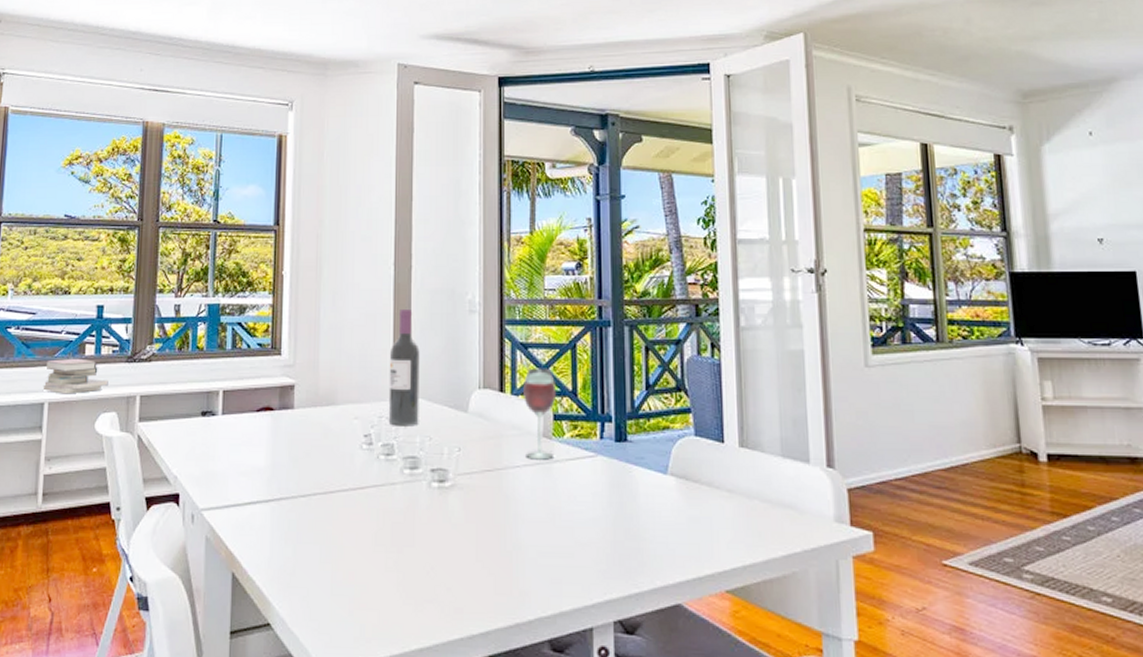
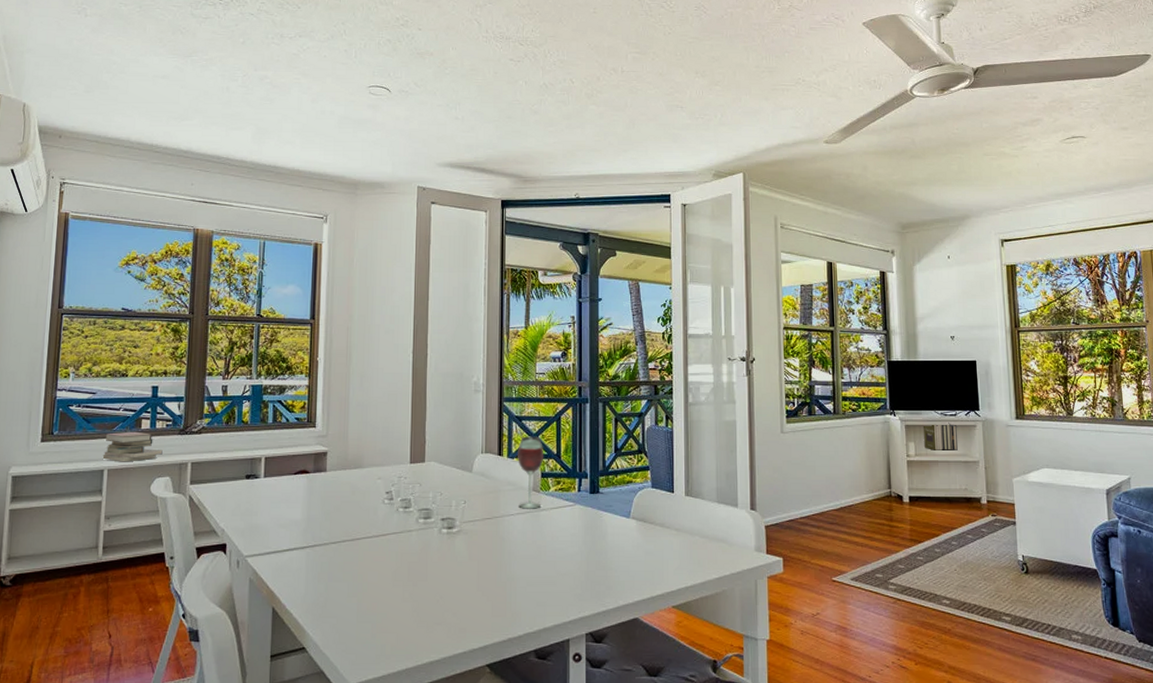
wine bottle: present [388,310,420,426] -> none [406,390,433,484]
books: none [1064,355,1115,393] -> present [924,423,958,450]

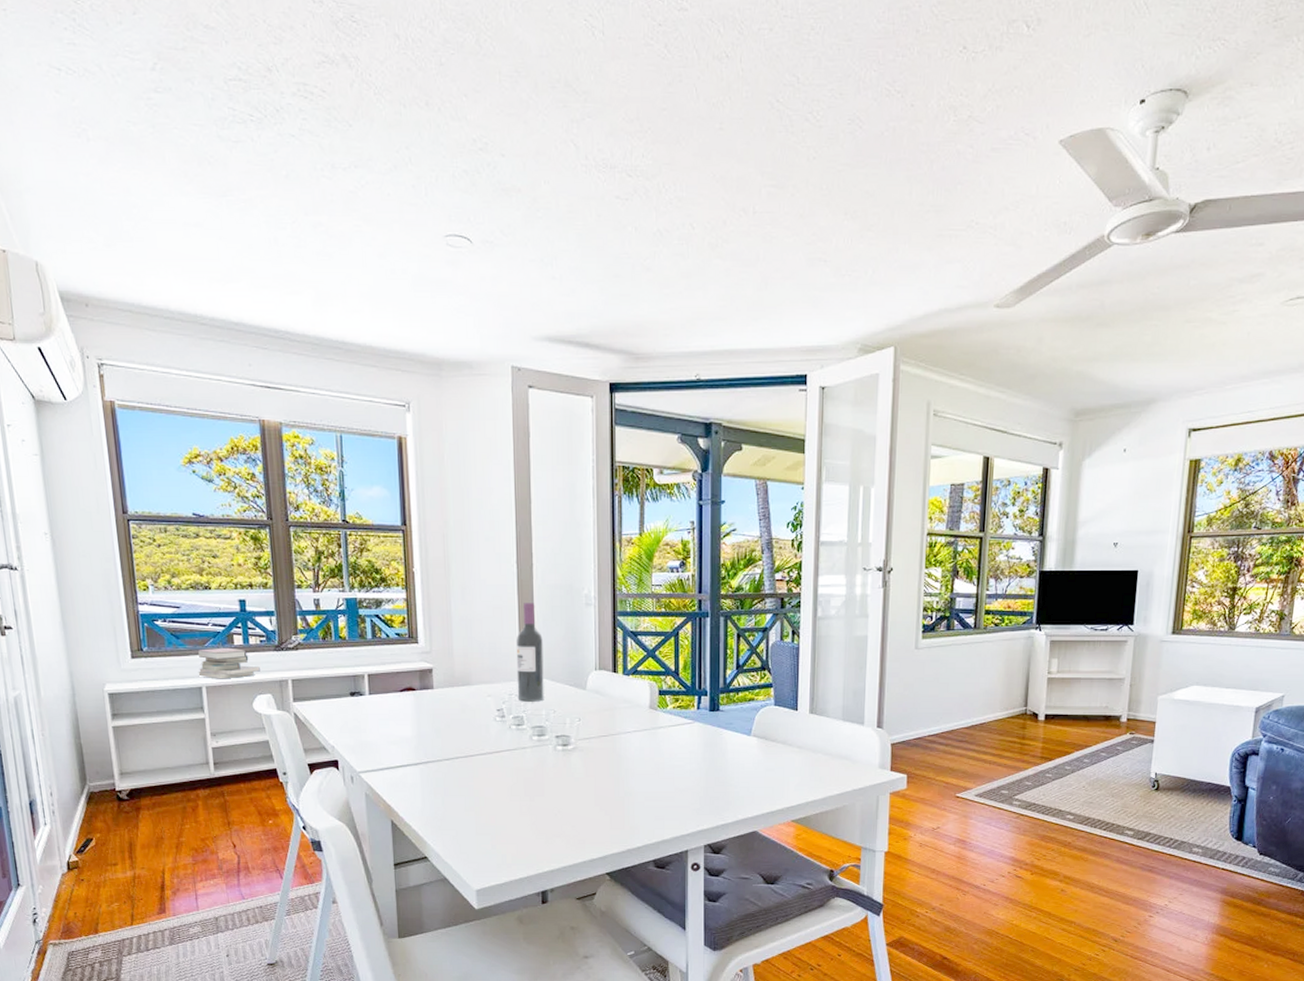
wine bottle: none [406,390,433,484] -> present [516,603,544,702]
wineglass: present [518,436,543,509] -> none [633,652,660,727]
books: present [924,423,958,450] -> none [1068,638,1106,667]

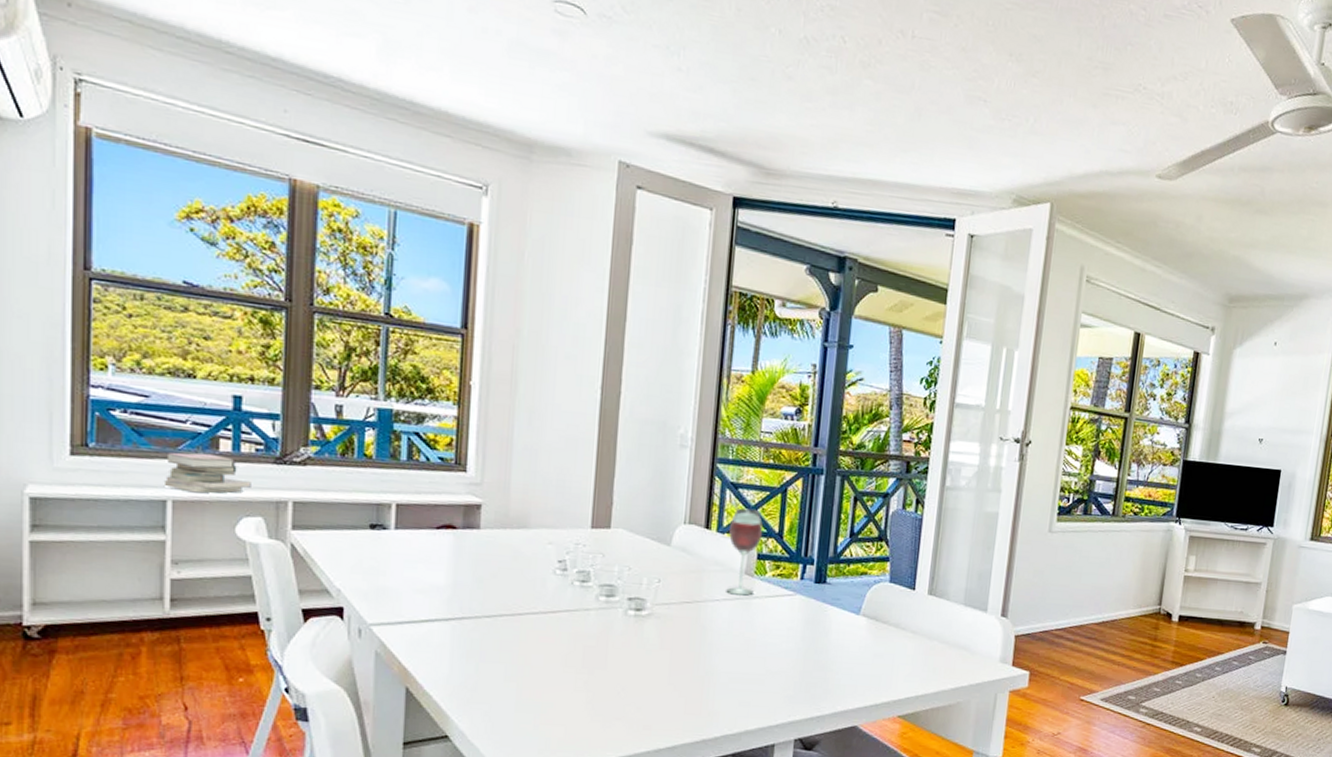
wine bottle: present [516,603,544,702] -> none [585,437,624,556]
wineglass: none [633,652,660,727] -> present [726,507,763,596]

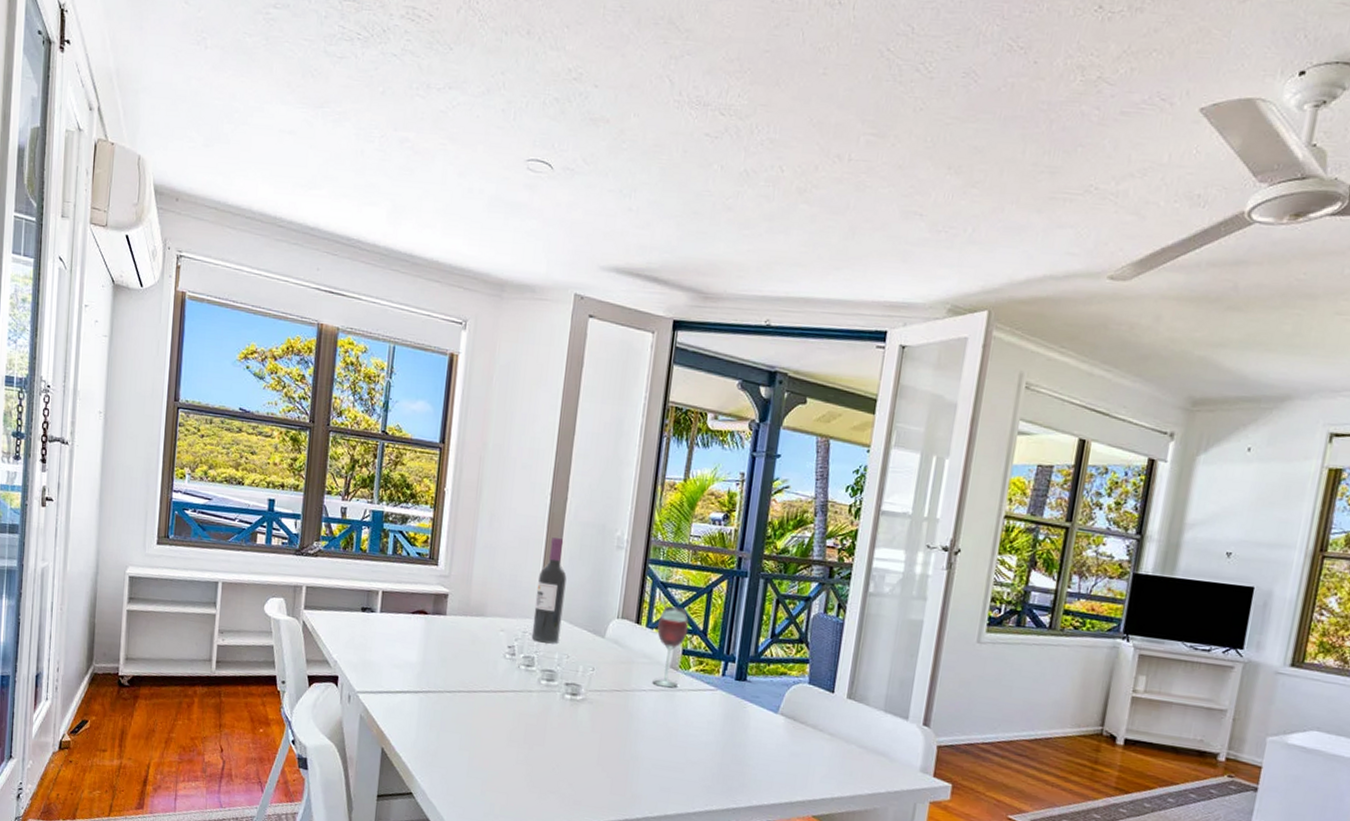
books: present [163,452,251,494] -> none [217,544,278,578]
wine bottle: none [585,437,624,556] -> present [531,537,567,644]

